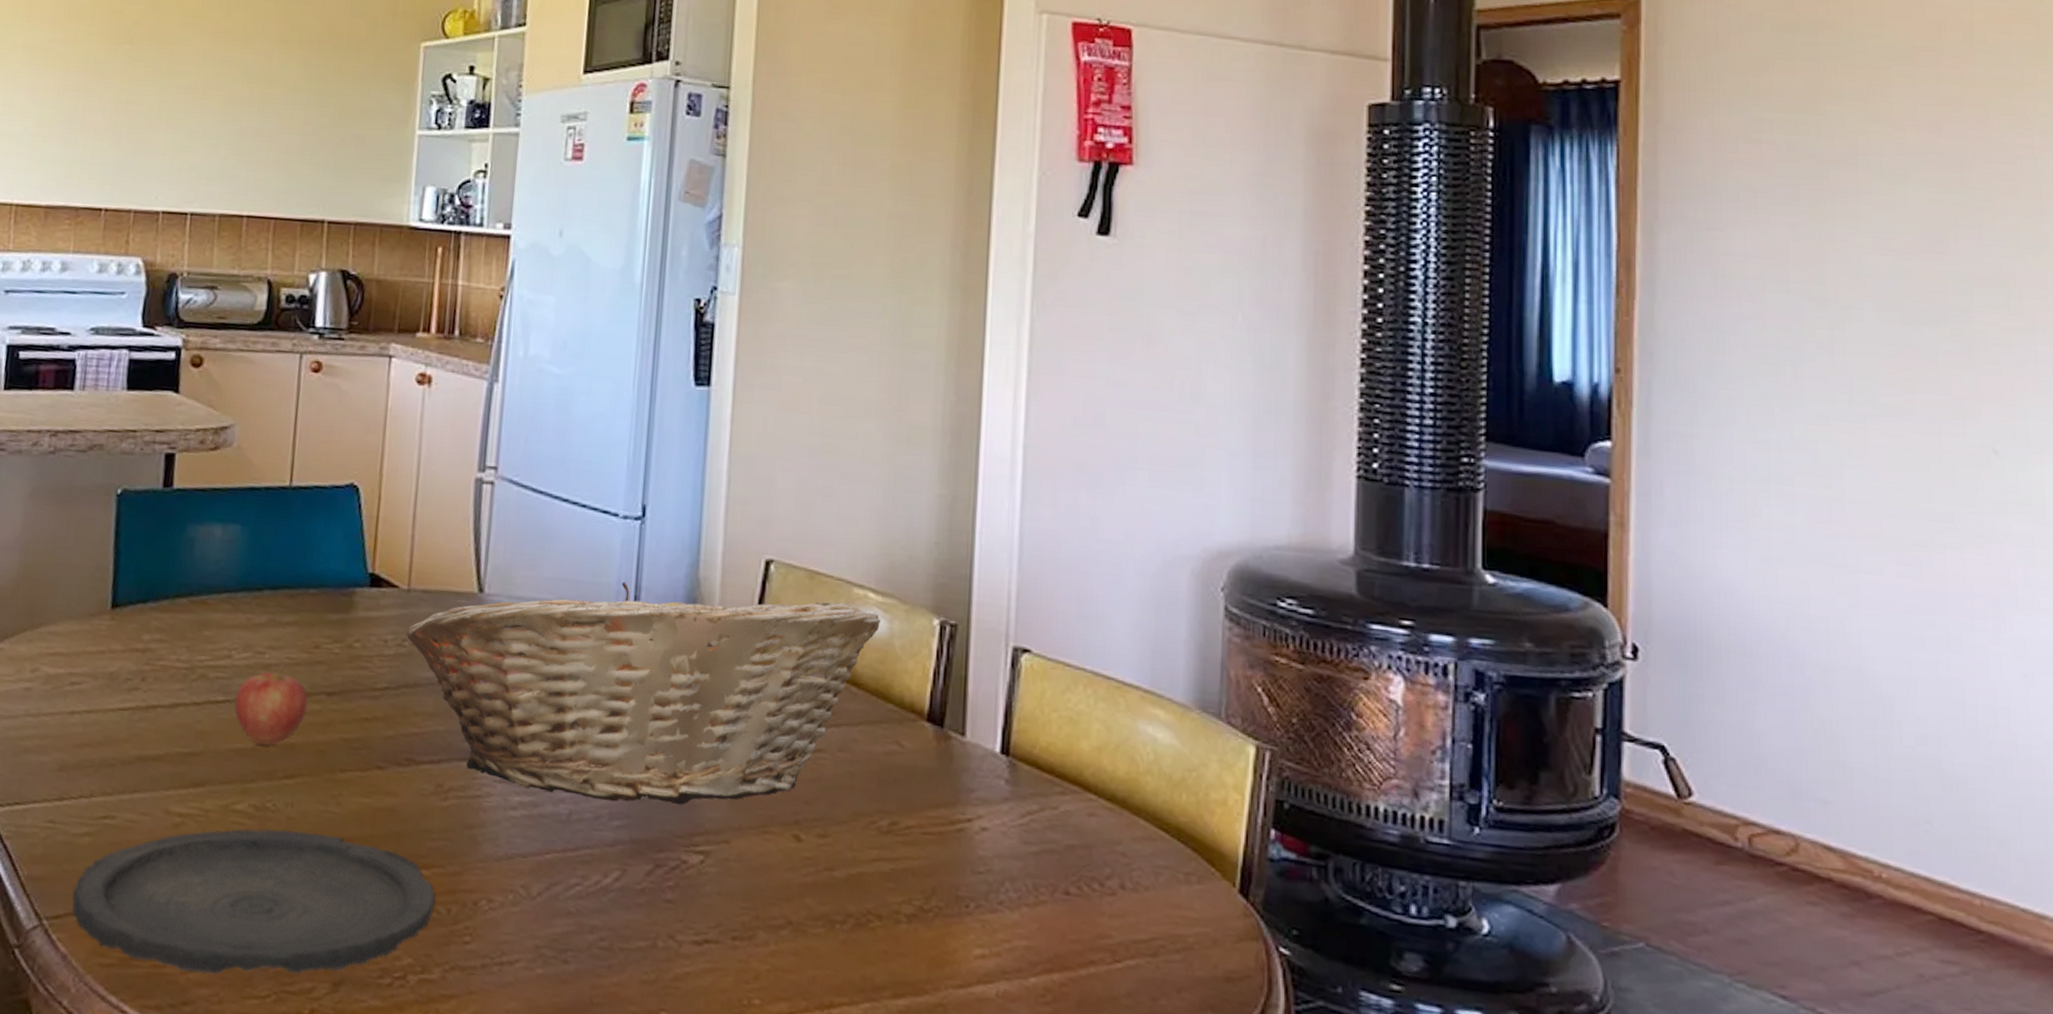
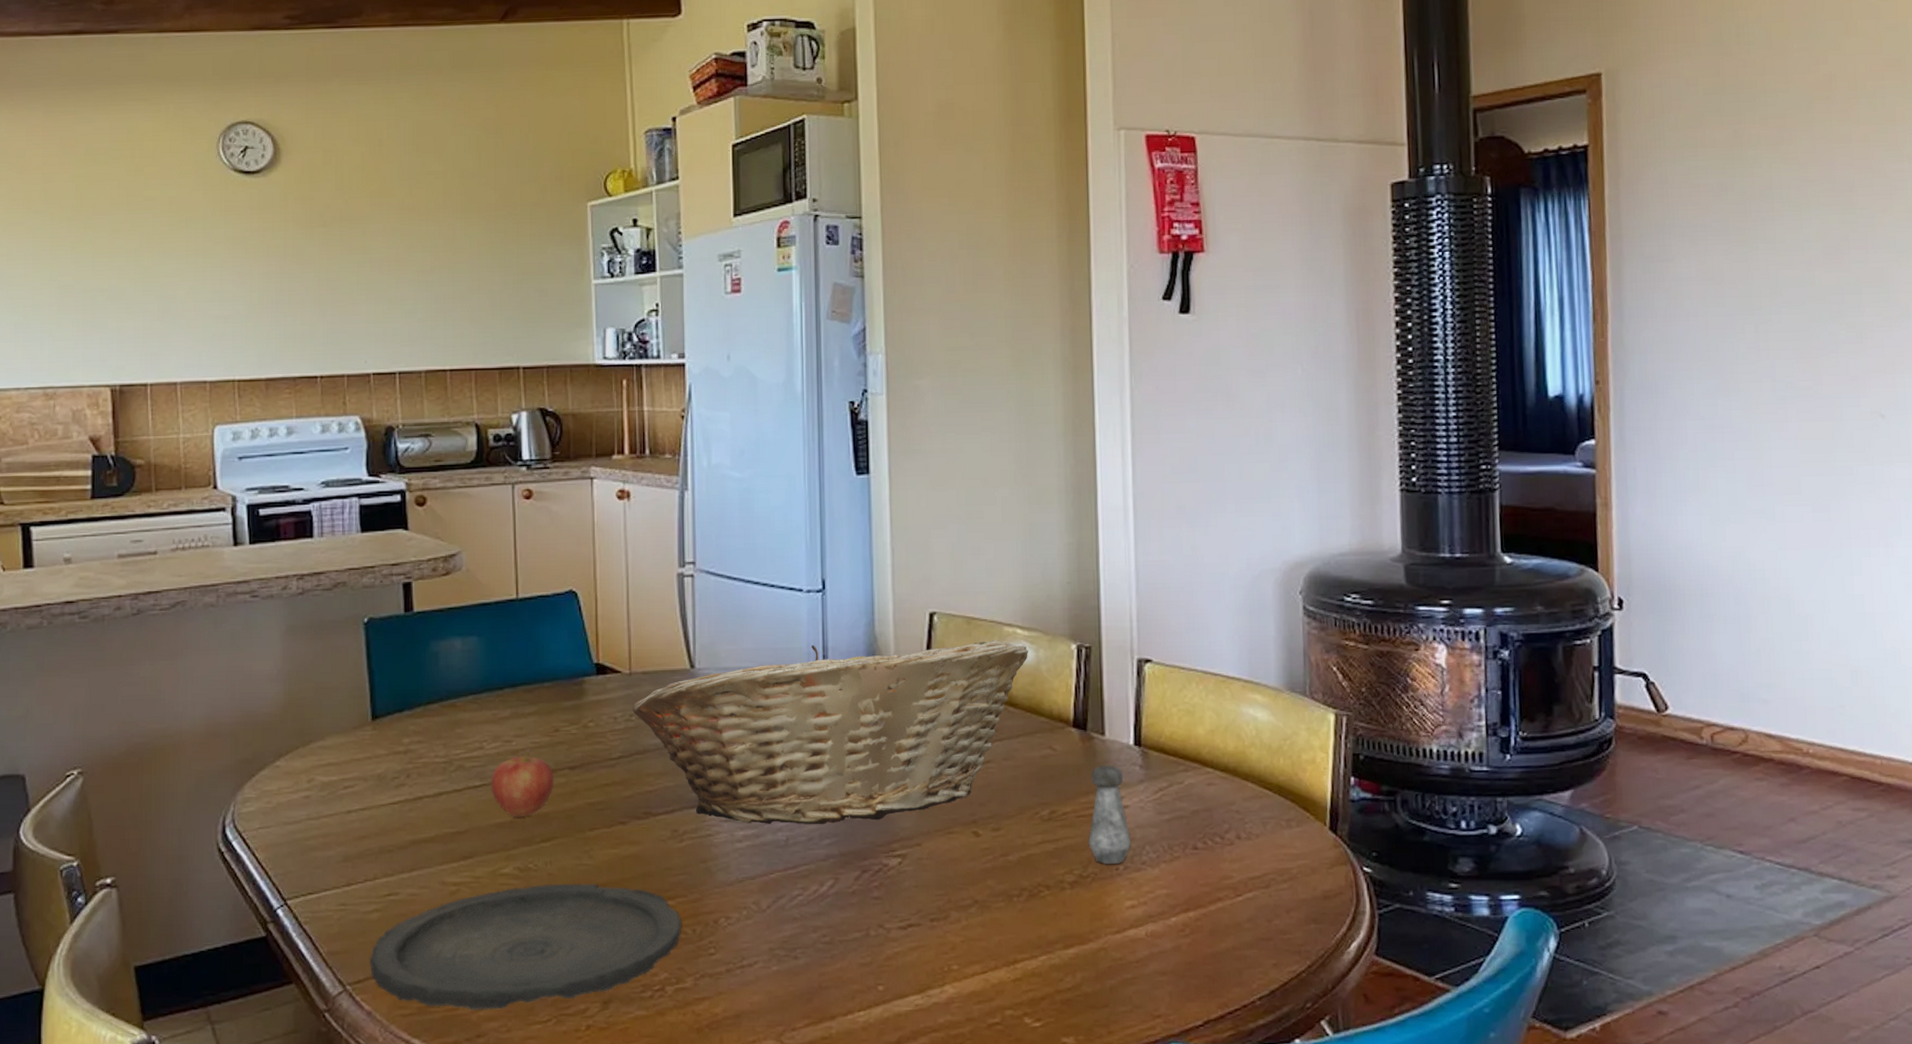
salt shaker: none [933,772,988,901] -> present [1087,765,1132,865]

